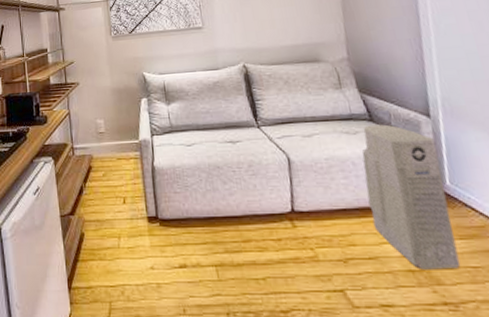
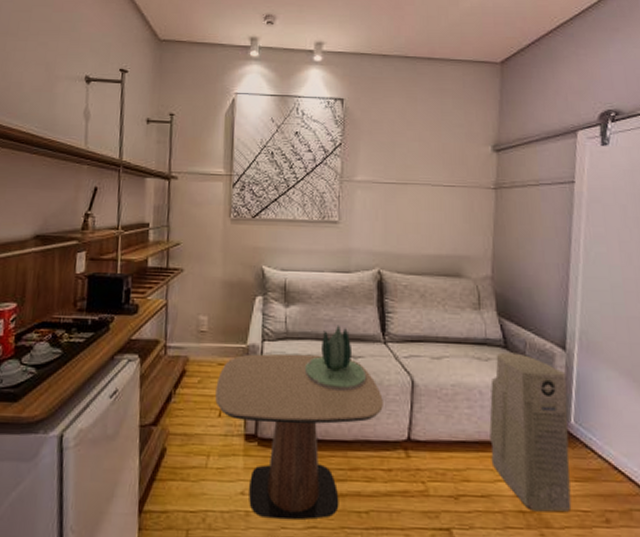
side table: none [118,143,265,290] -> present [215,353,383,520]
succulent plant: none [190,115,247,173] -> present [304,325,367,391]

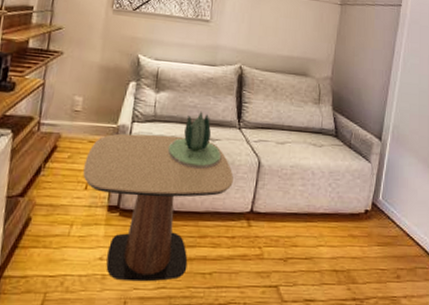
air purifier: present [489,352,572,512] -> none [316,140,380,271]

